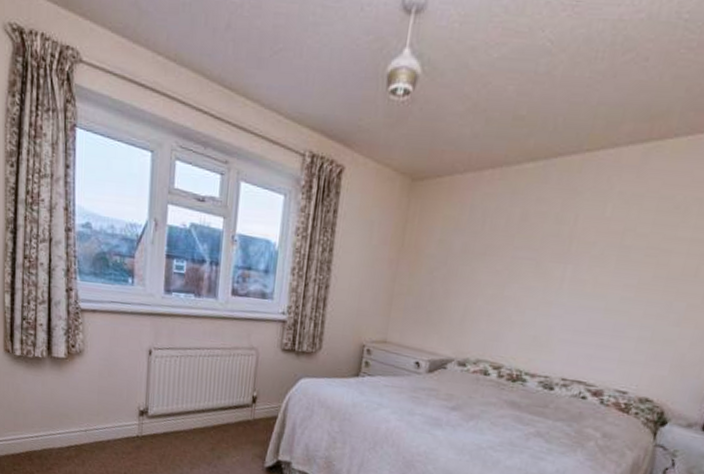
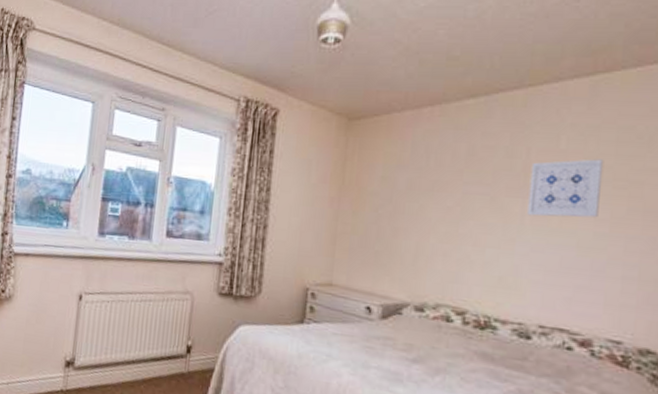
wall art: none [566,227,642,284] -> present [527,159,604,218]

